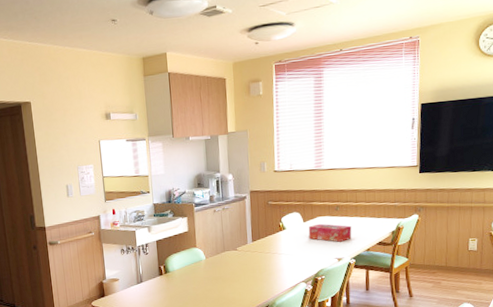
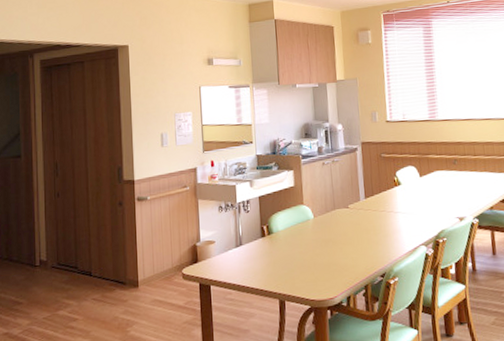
tissue box: present [308,223,352,242] -> none [425,178,473,199]

